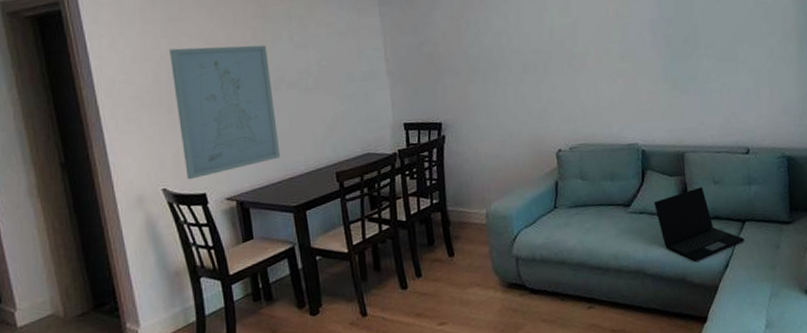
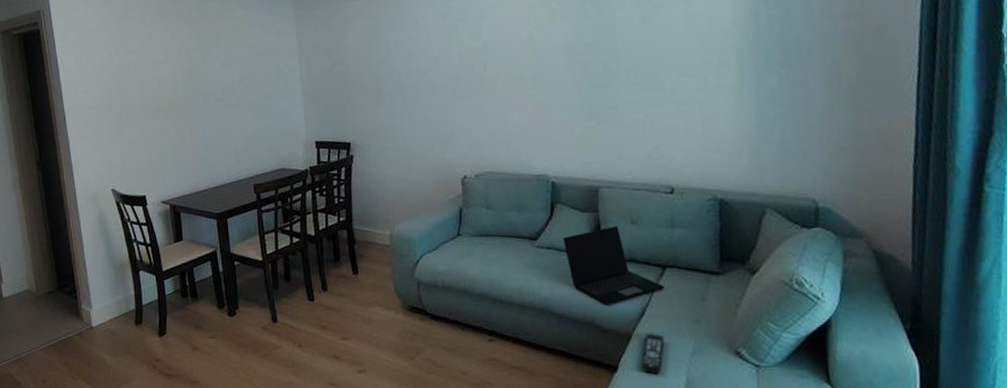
wall art: present [169,45,281,180] -> none [120,63,208,183]
remote control: none [727,282,747,321] -> present [640,333,665,375]

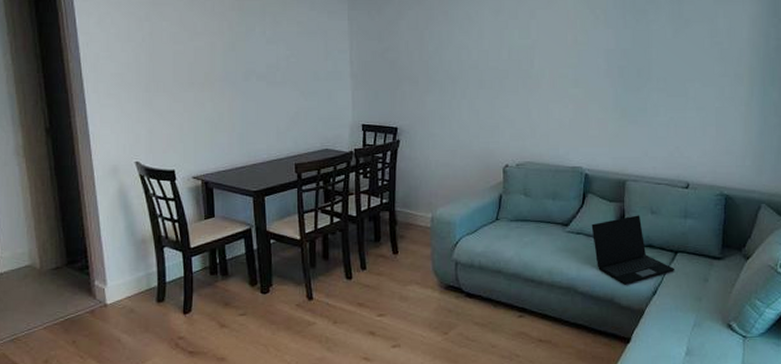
remote control: present [640,333,665,375] -> none [650,309,671,345]

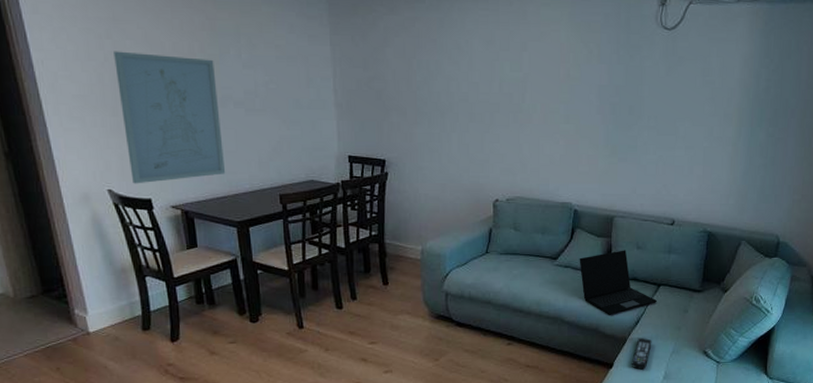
wall art: none [151,32,246,156] -> present [114,51,226,184]
remote control: none [650,309,671,345] -> present [631,337,652,370]

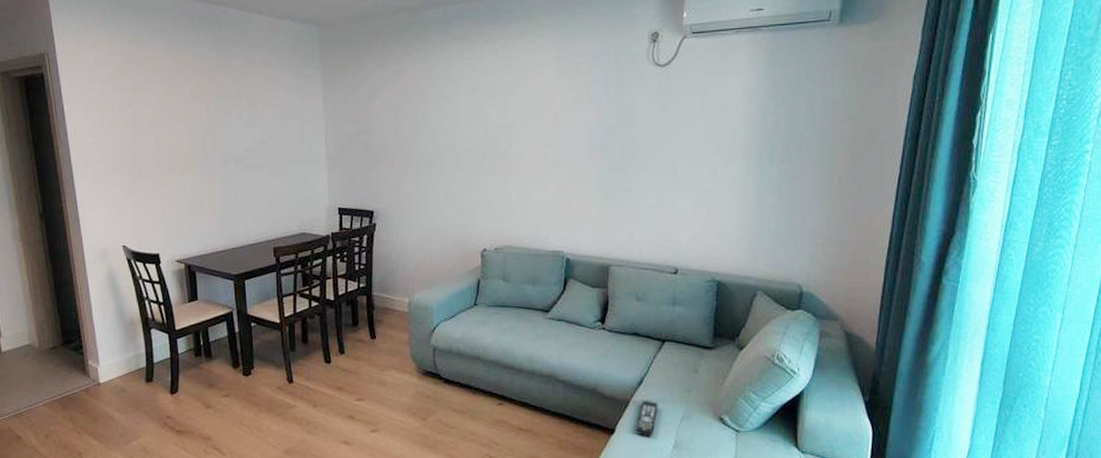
wall art: present [114,51,226,184] -> none [134,117,226,240]
laptop: present [579,250,657,315] -> none [573,302,662,374]

